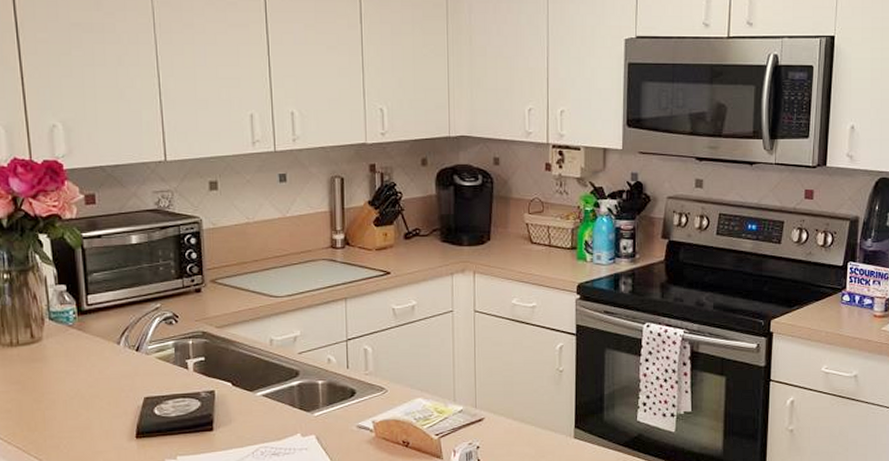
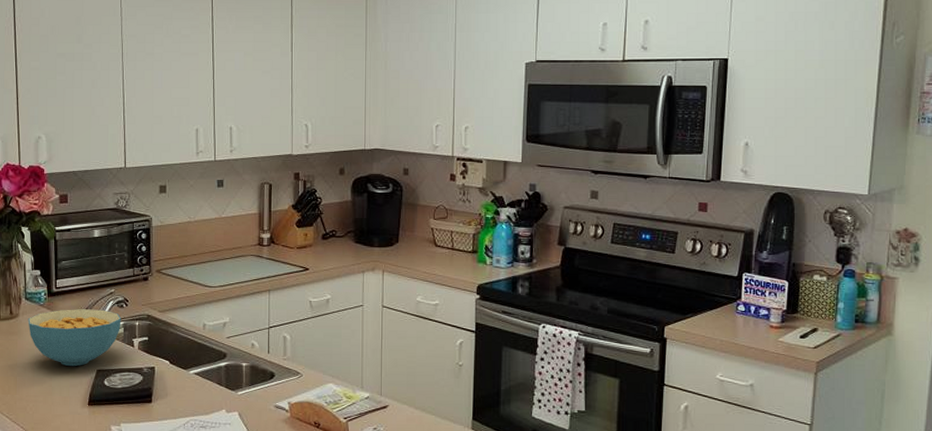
cereal bowl: none [54,328,171,395] -> present [28,309,122,366]

